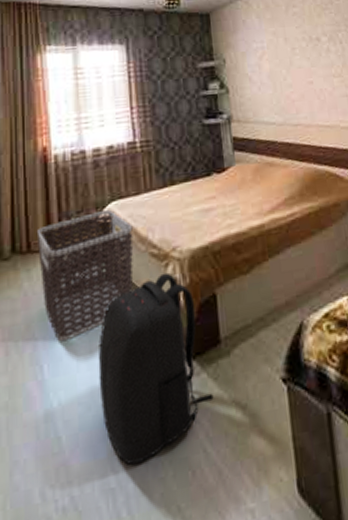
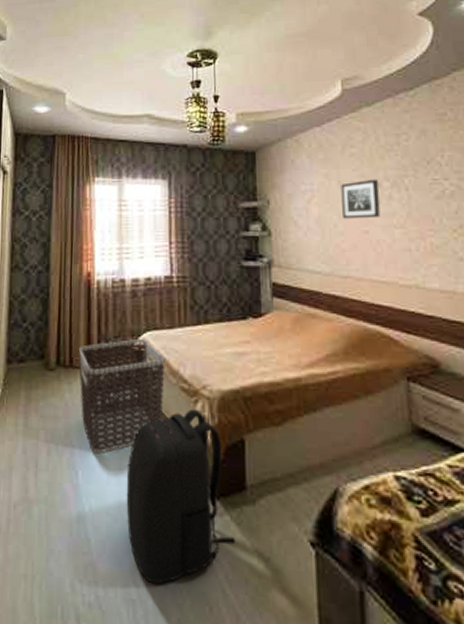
wall art: none [287,34,322,72] -> present [341,178,381,219]

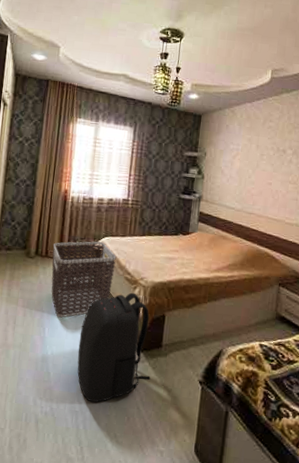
wall art: present [341,178,381,219] -> none [256,146,284,175]

